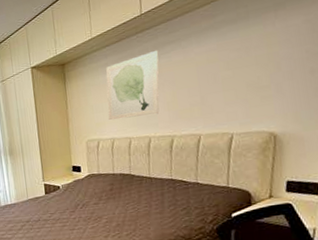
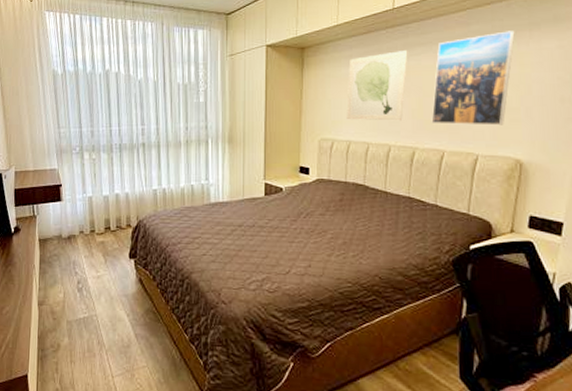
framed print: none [185,14,260,112] -> present [431,31,515,126]

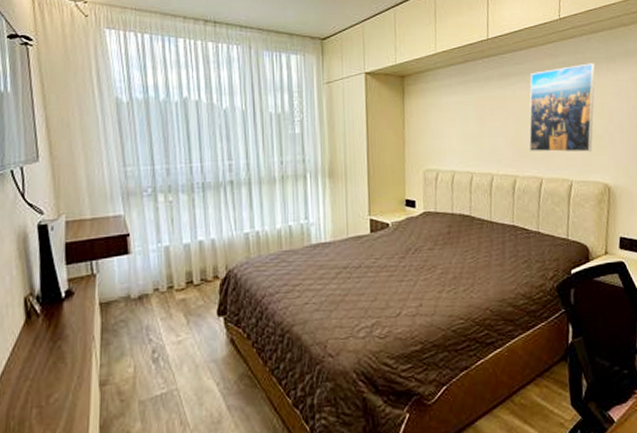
wall art: present [346,49,408,121] -> none [449,79,504,150]

